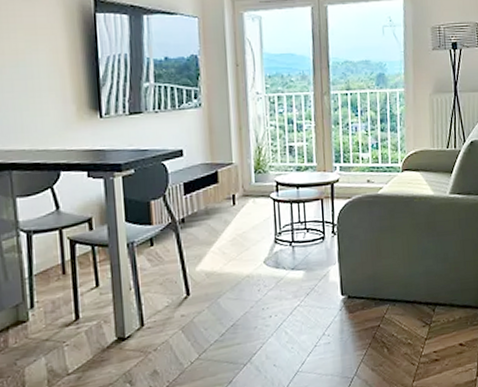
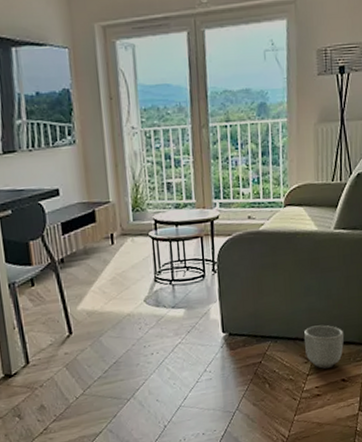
planter: none [422,288,461,333] -> present [304,325,345,369]

